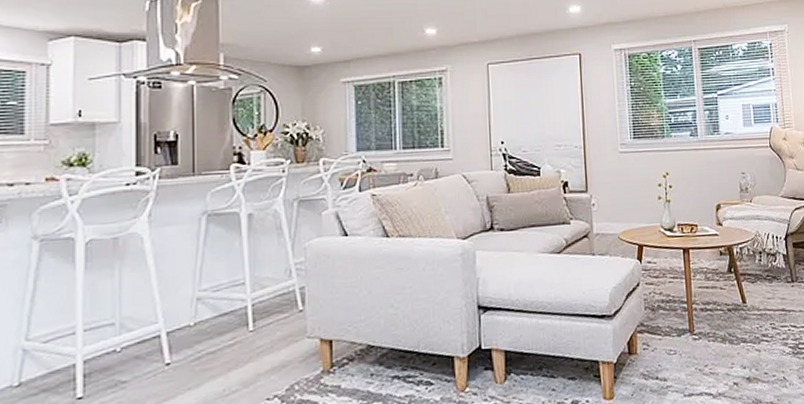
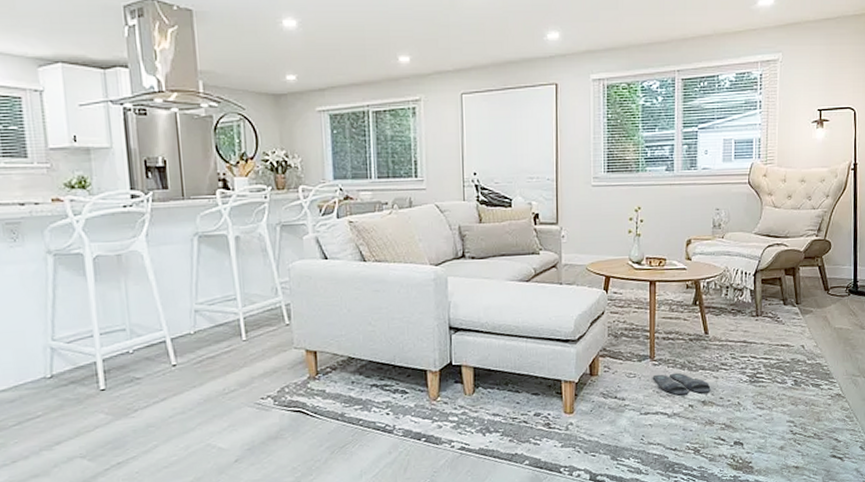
slippers: none [693,347,755,373] -> present [652,372,711,396]

